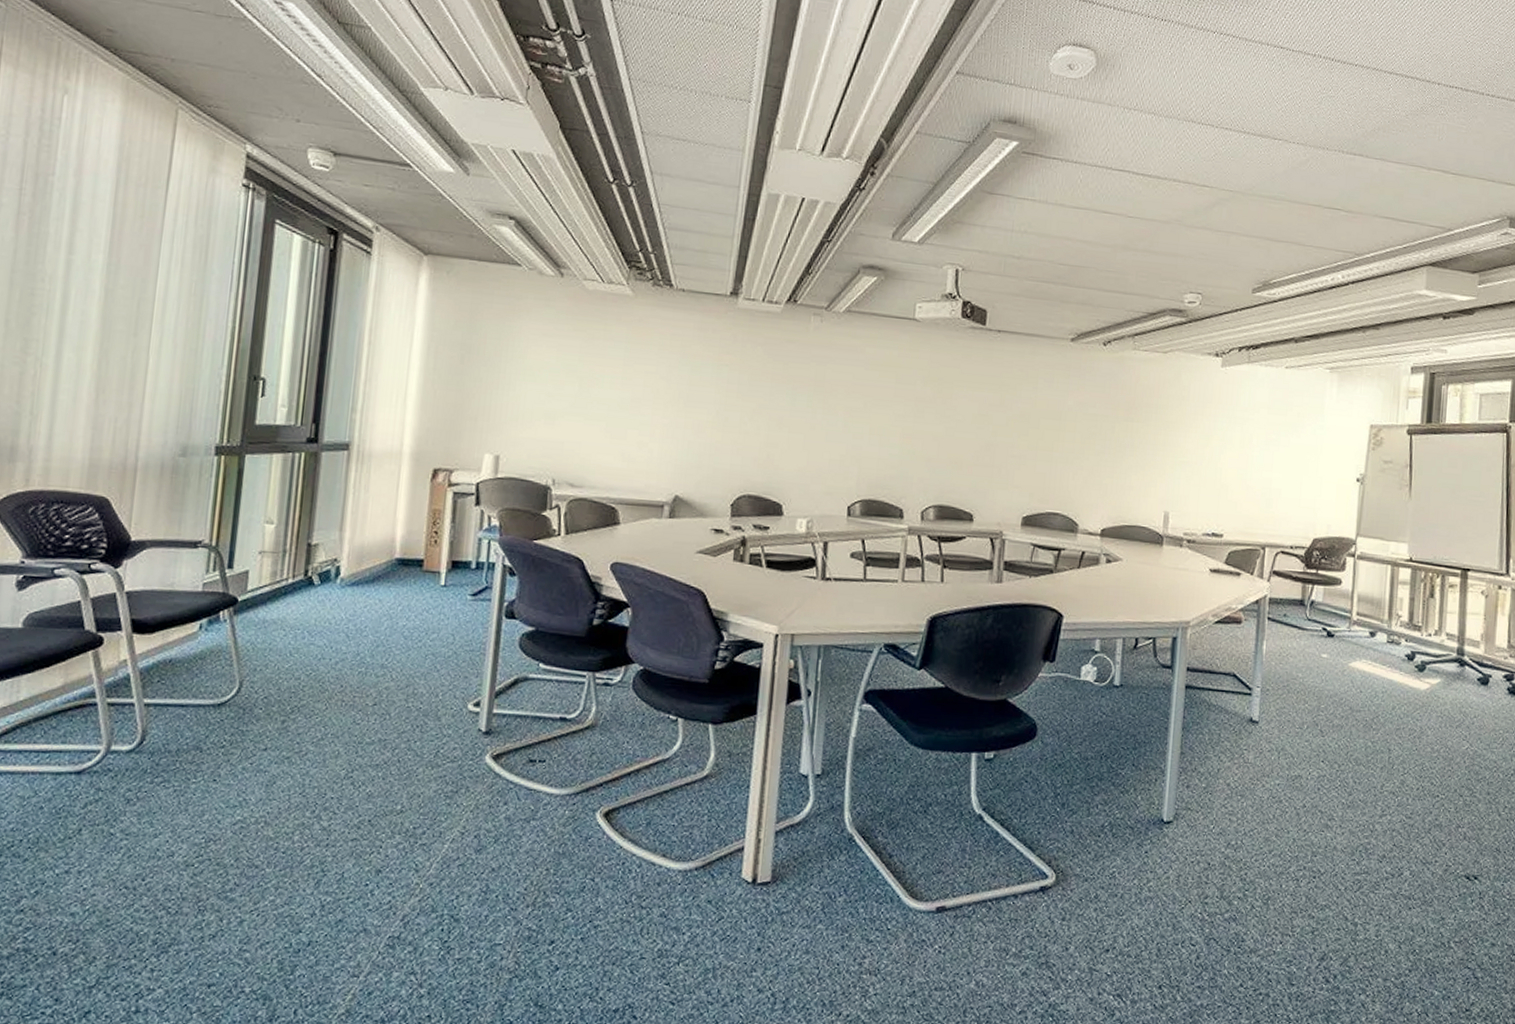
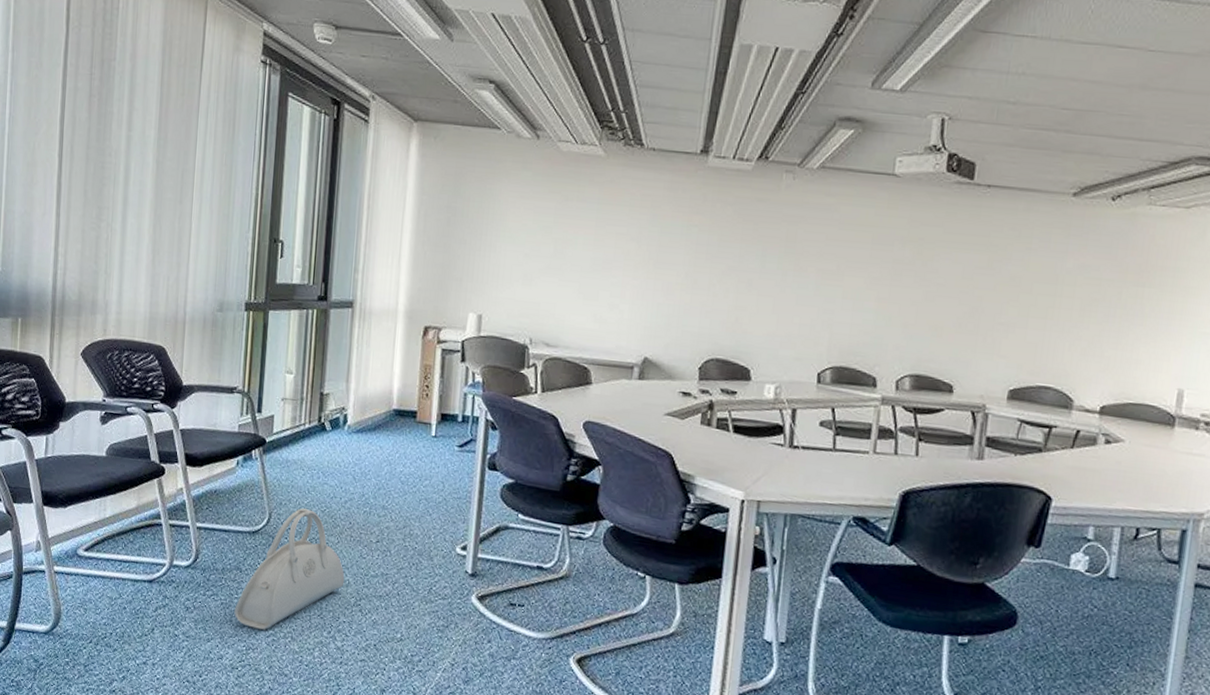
handbag: none [191,672,334,817] -> present [234,507,345,630]

